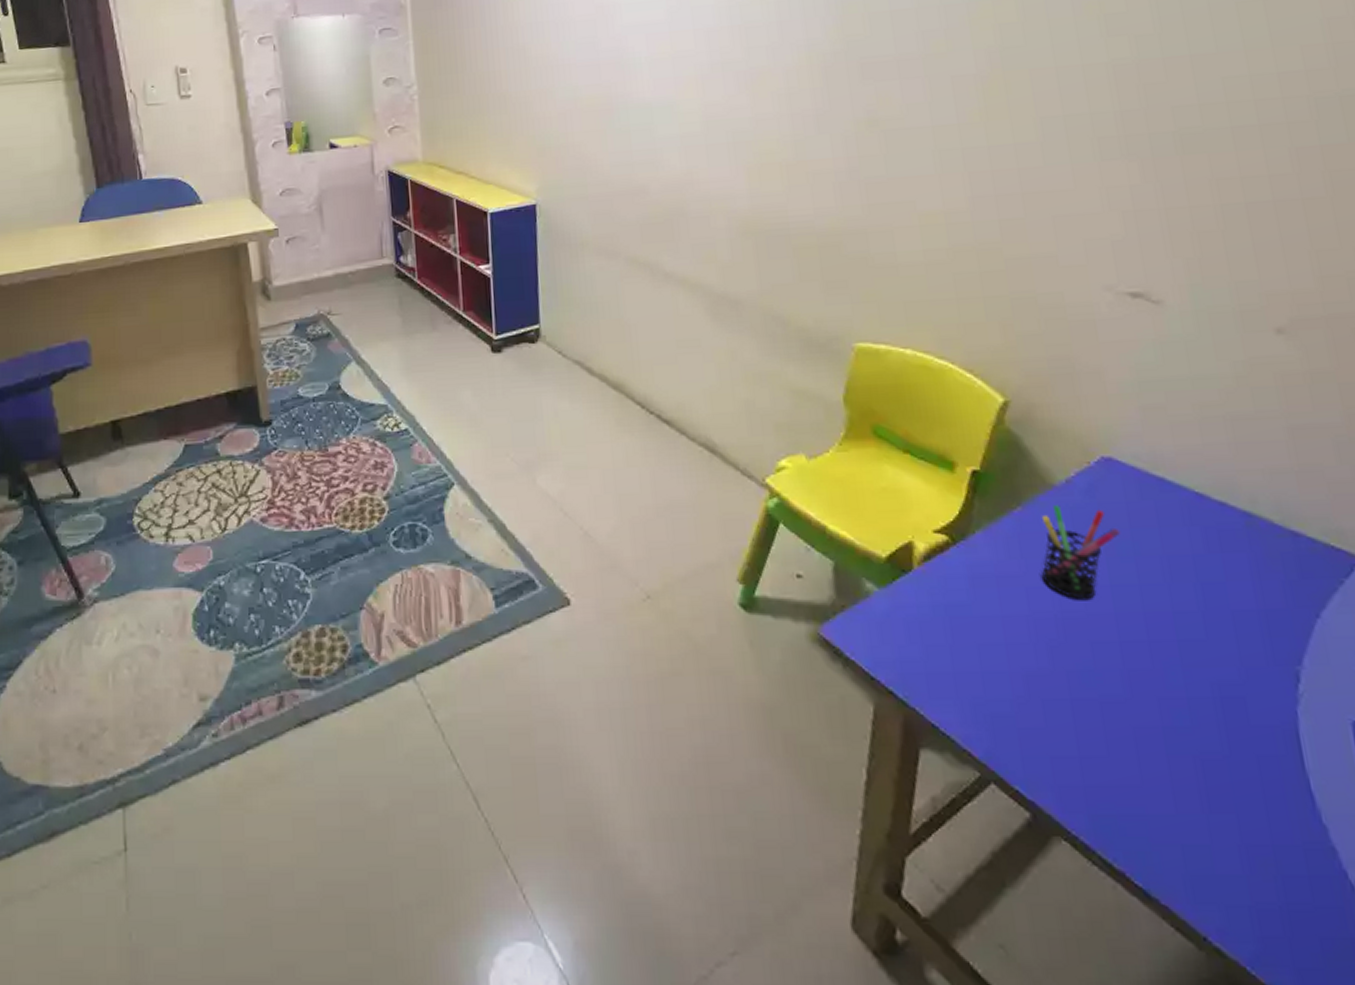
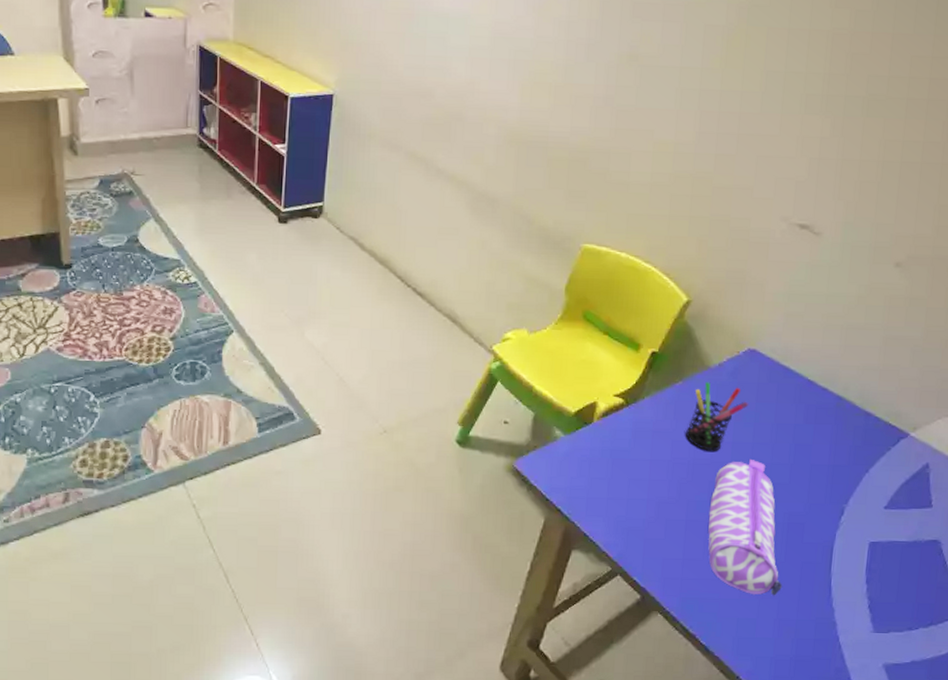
pencil case: none [1097,607,1238,809] -> present [708,458,783,596]

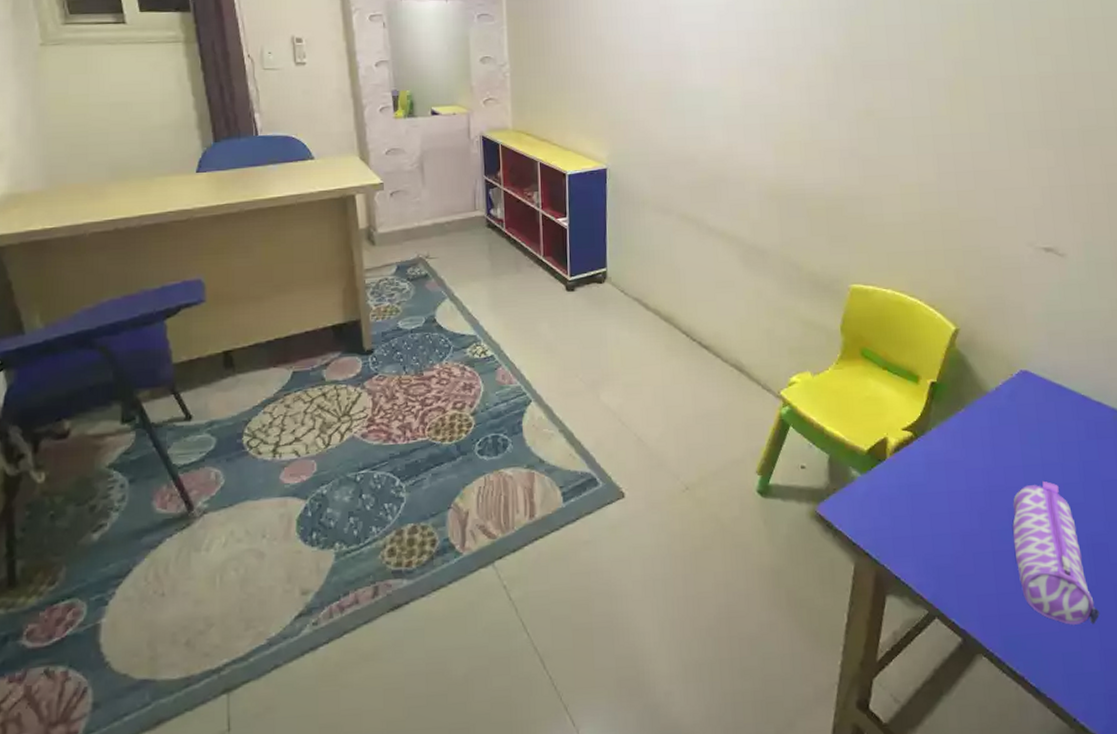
pen holder: present [686,382,749,451] -> none [977,407,1032,477]

